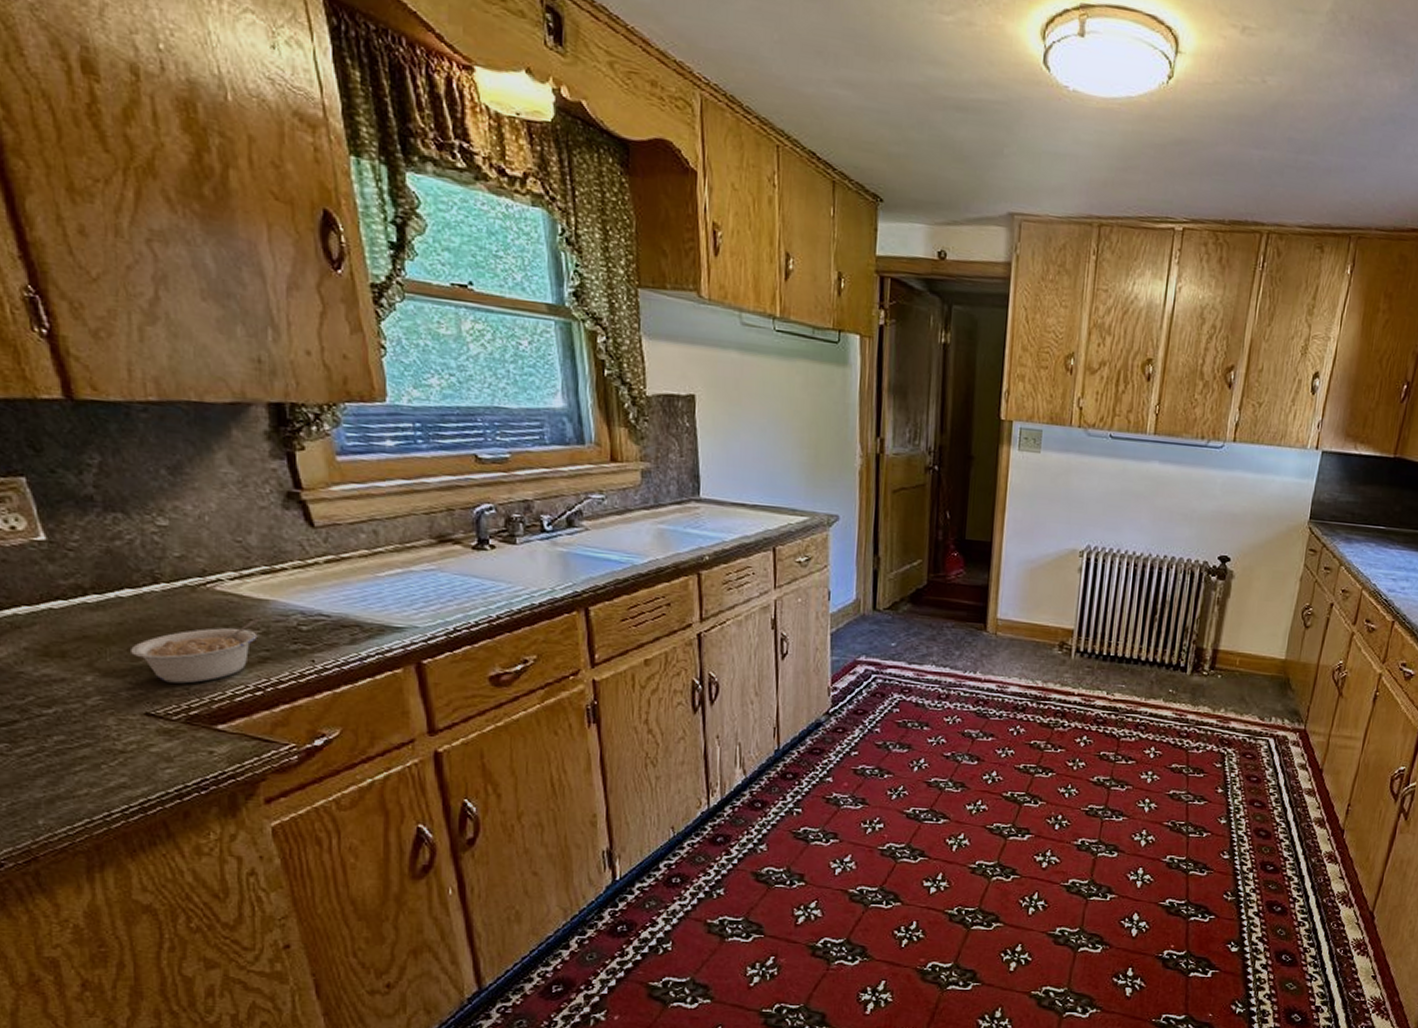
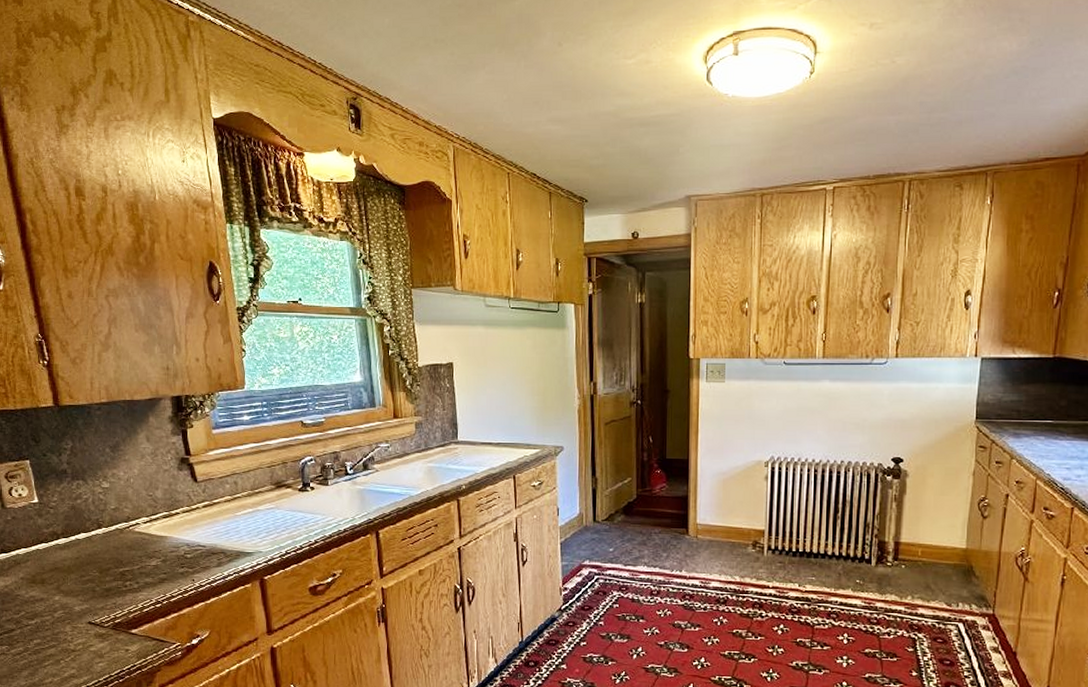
legume: present [131,618,263,684] -> none [82,550,163,600]

